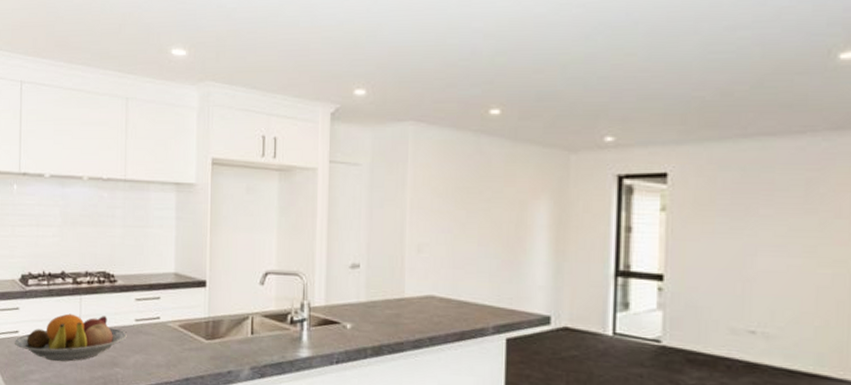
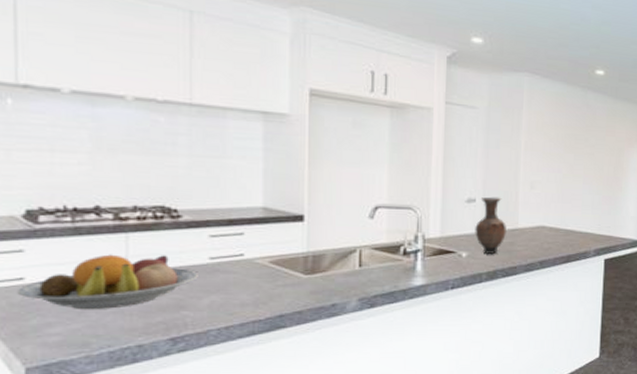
vase: none [359,262,392,327] -> present [475,196,506,255]

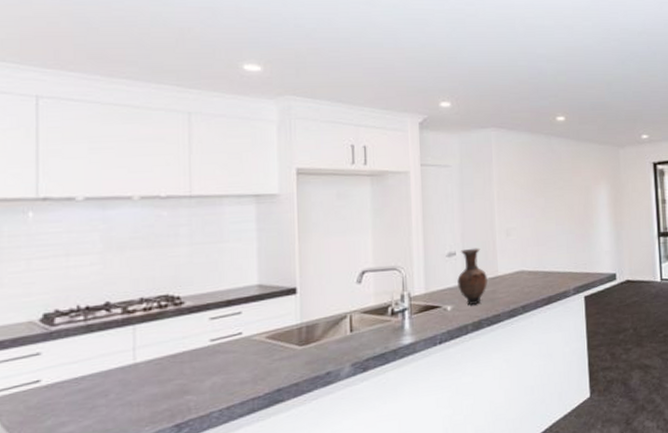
fruit bowl: present [17,254,198,310] -> none [33,342,200,406]

